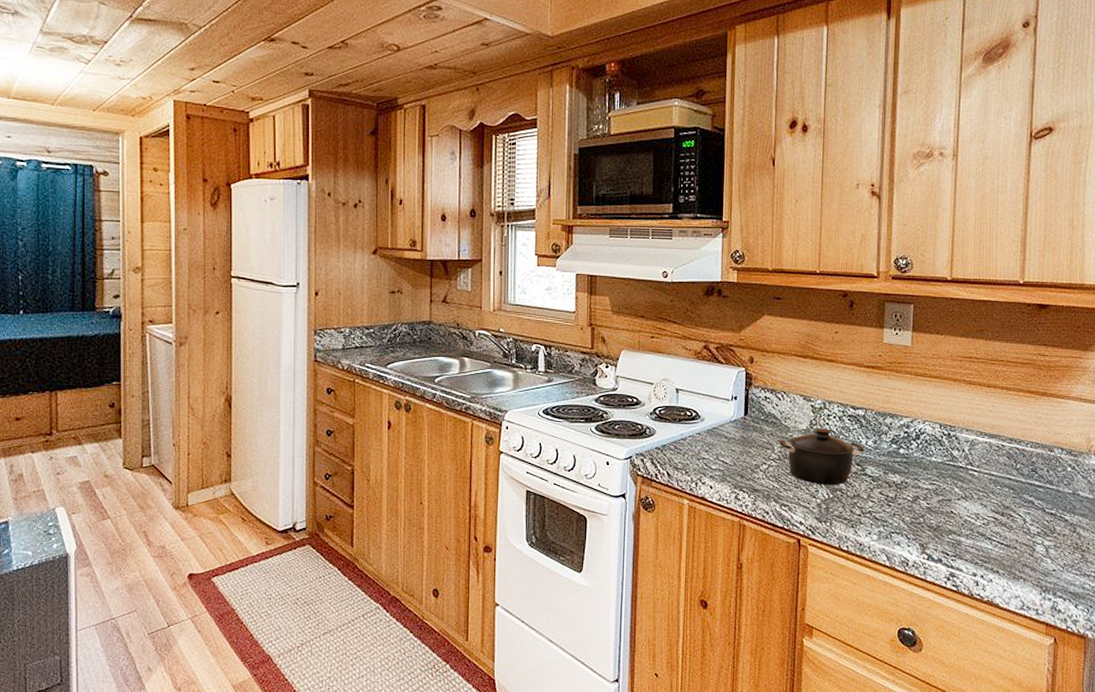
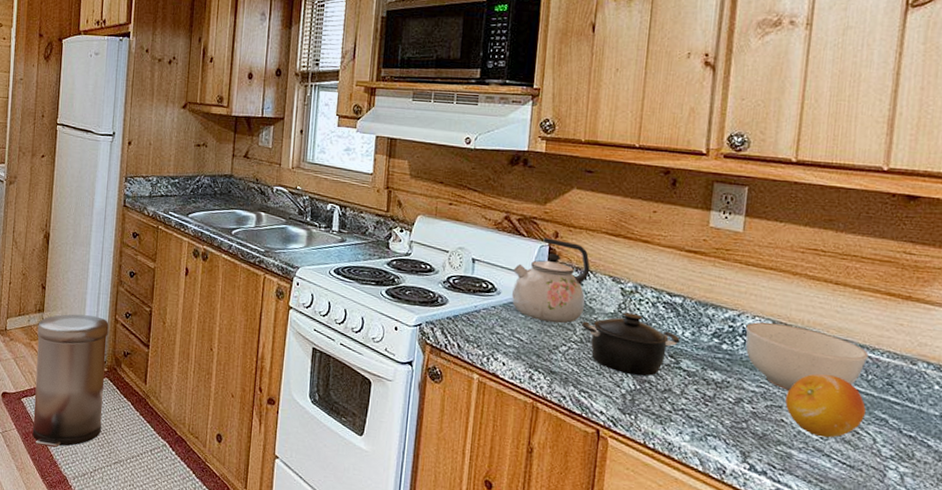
pedal bin: none [225,481,307,627] -> present [32,314,109,448]
kettle: none [714,364,784,444] -> present [511,238,590,324]
bowl: none [918,425,1016,485] -> present [745,321,869,391]
fruit: none [953,468,1016,523] -> present [785,373,866,438]

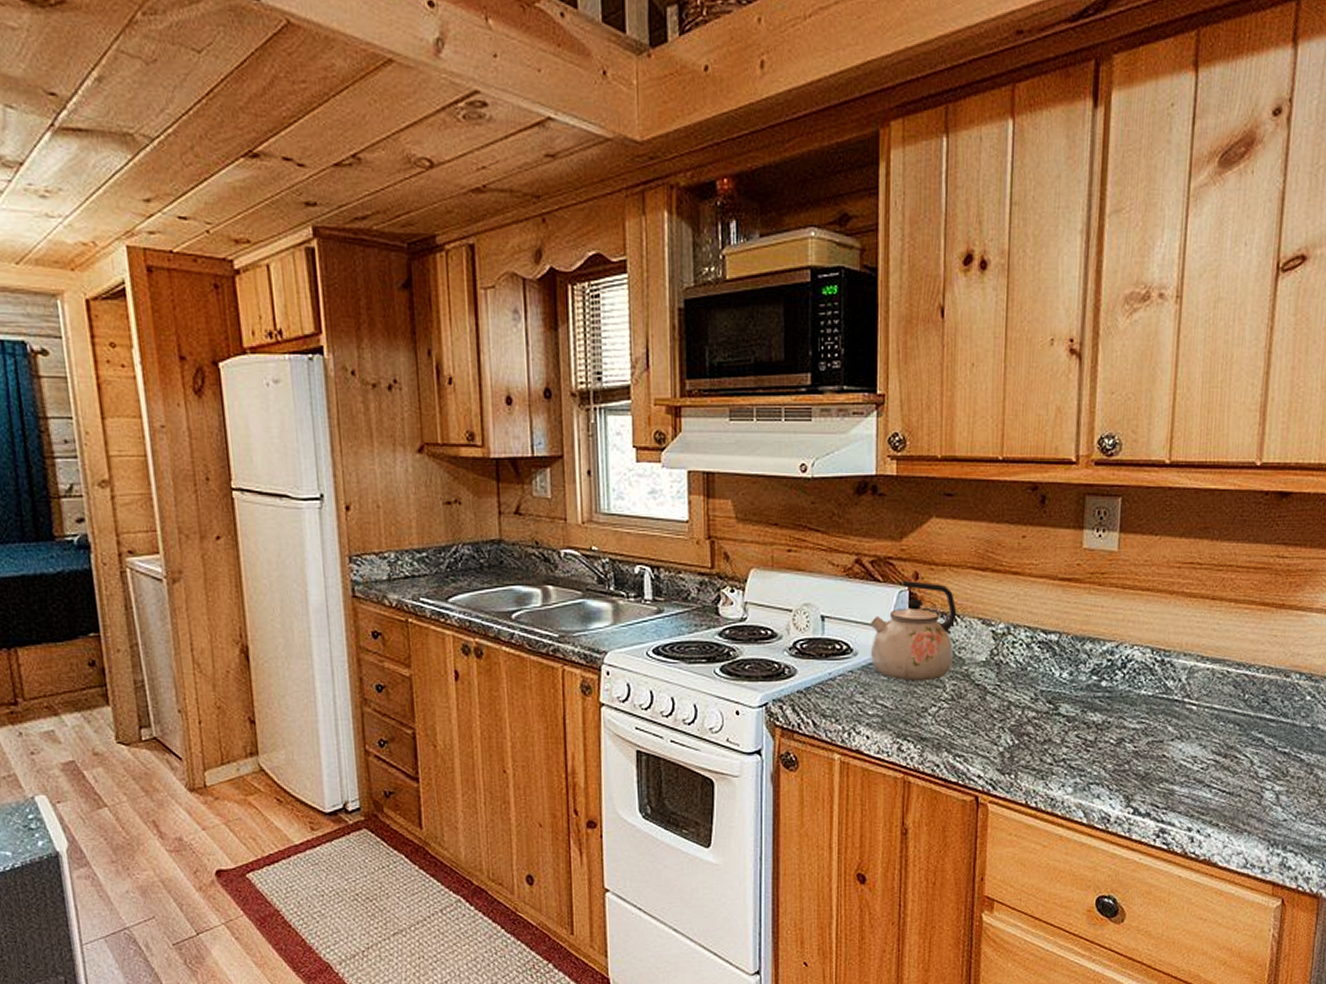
pedal bin: present [32,314,109,448] -> none [252,750,368,931]
saucepan: present [582,312,680,376] -> none [952,659,1058,730]
bowl: present [745,321,869,391] -> none [1124,650,1245,723]
fruit: present [785,373,866,438] -> none [1166,700,1243,767]

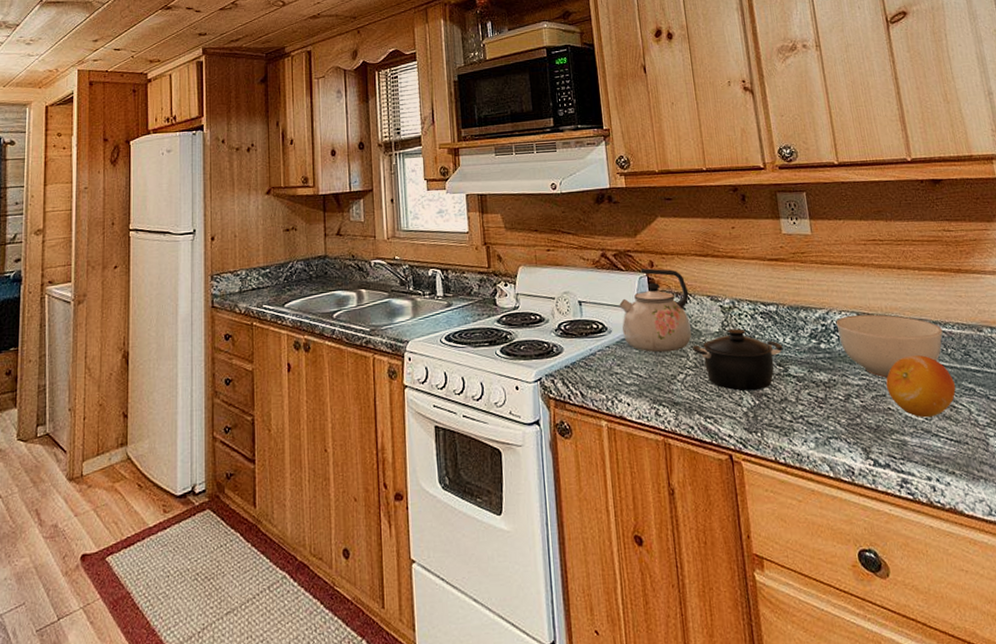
saucepan: none [952,659,1058,730] -> present [693,328,783,391]
bowl: none [1124,650,1245,723] -> present [835,314,943,378]
fruit: none [1166,700,1243,767] -> present [886,355,956,418]

